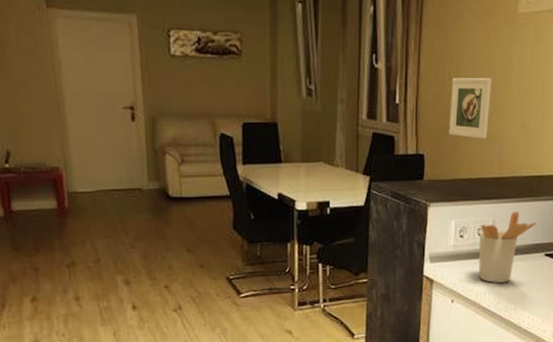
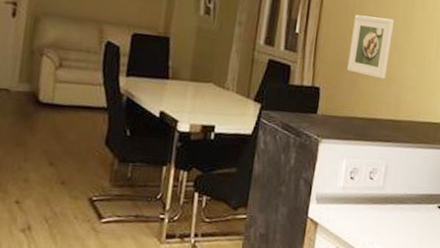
utensil holder: present [478,212,536,283] -> none [366,157,431,234]

